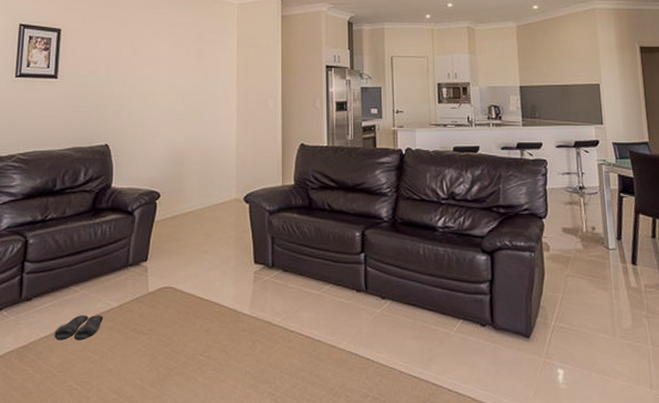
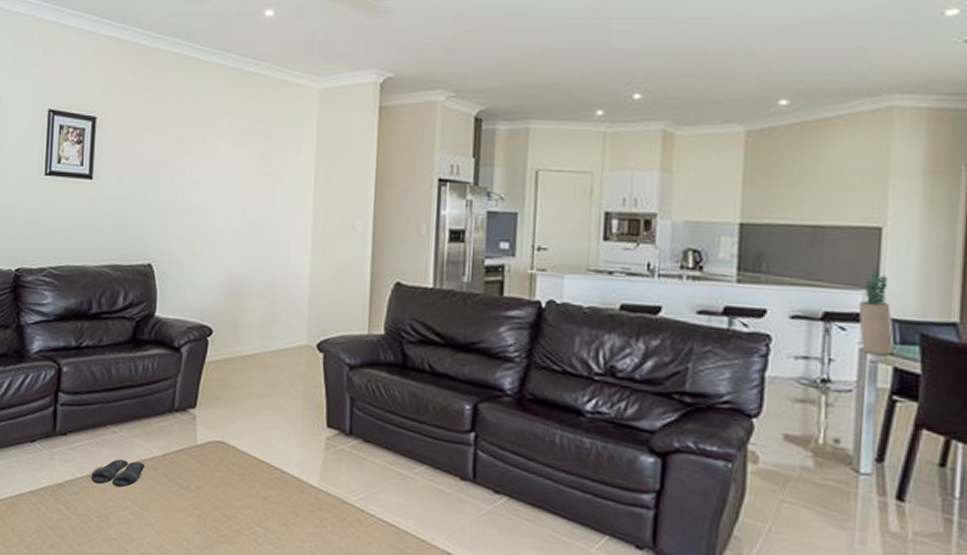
vase: none [593,110,617,168] -> present [858,268,894,356]

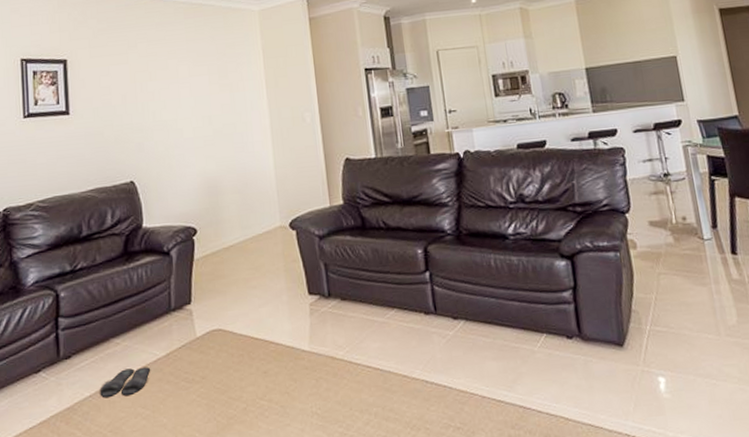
vase: present [858,268,894,356] -> none [674,85,705,150]

